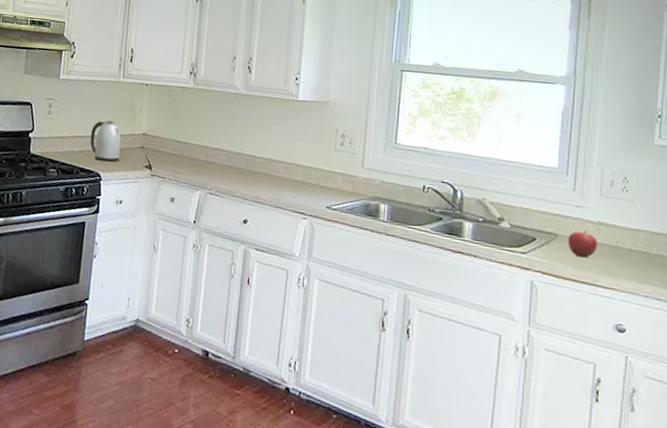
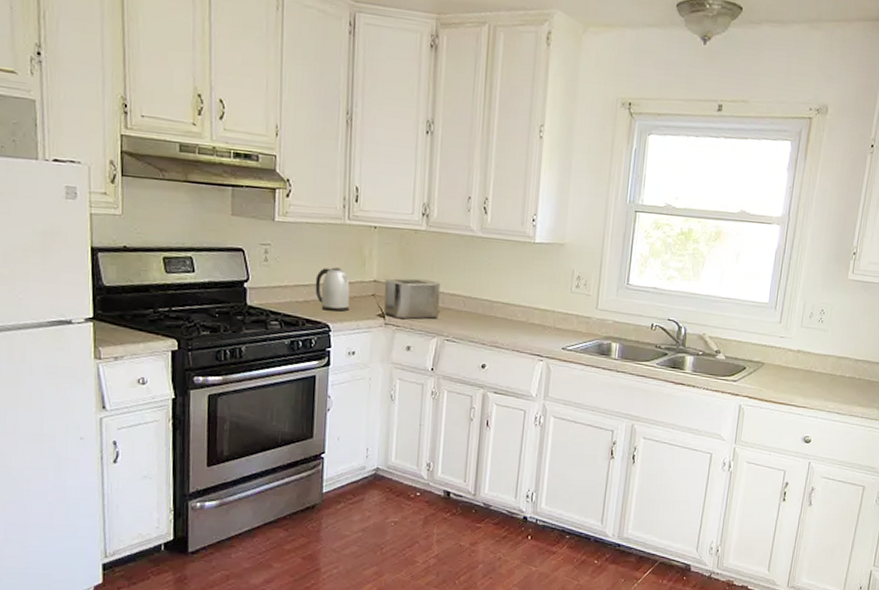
toaster: none [151,132,205,173] -> present [384,278,441,321]
fruit: present [567,230,597,258] -> none [771,358,795,382]

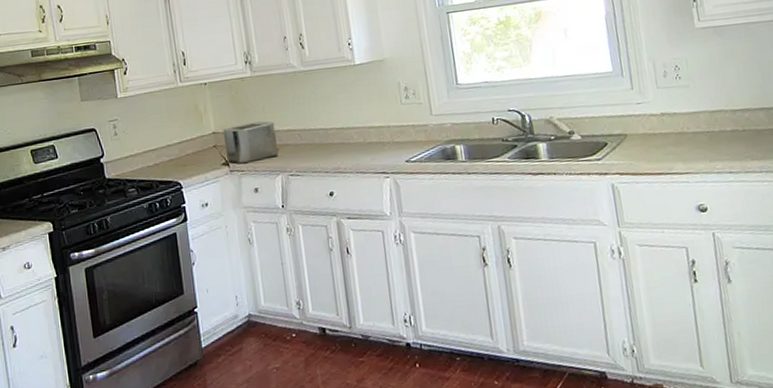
kettle: present [315,267,350,313] -> none [161,127,196,170]

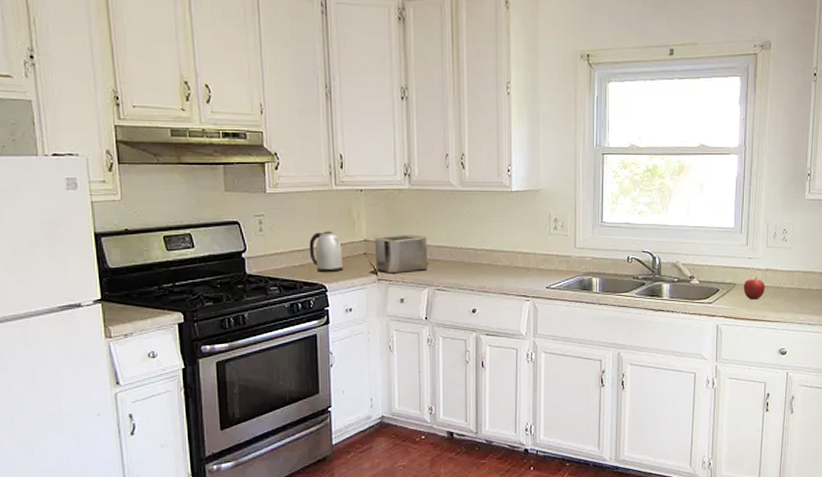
kettle: none [161,127,196,170] -> present [309,231,344,273]
fruit: none [636,124,665,151] -> present [743,277,765,300]

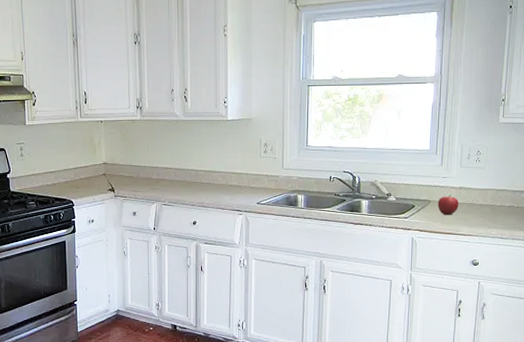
kettle: present [309,231,344,273] -> none [59,156,87,191]
toaster: present [374,235,429,275] -> none [112,158,157,192]

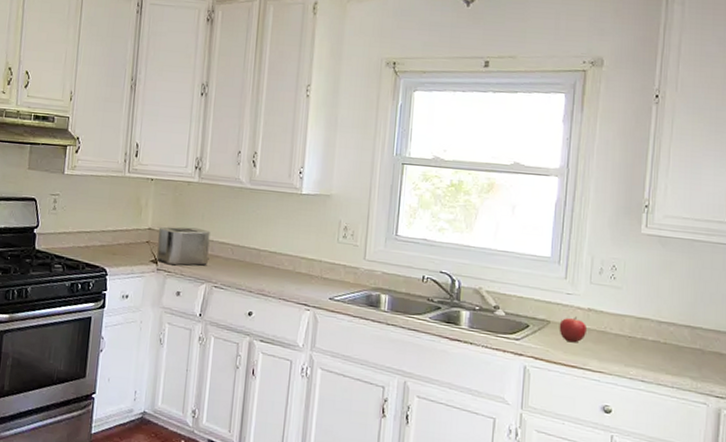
toaster: none [112,158,157,192] -> present [156,226,211,267]

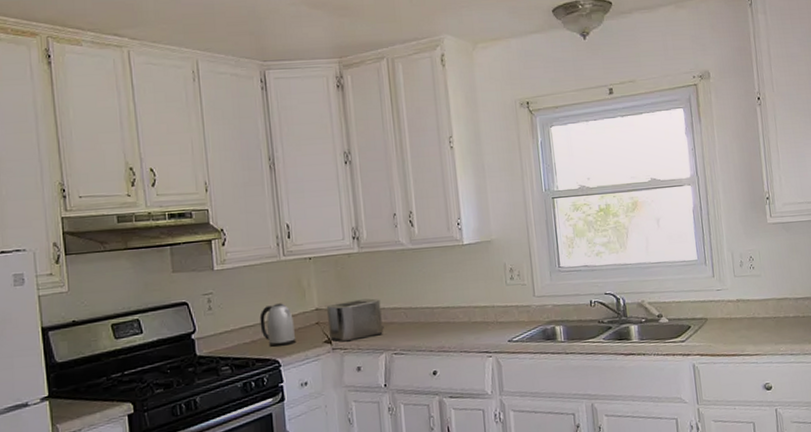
kettle: none [95,216,127,258] -> present [259,303,297,348]
fruit: present [559,316,586,343] -> none [715,309,739,334]

